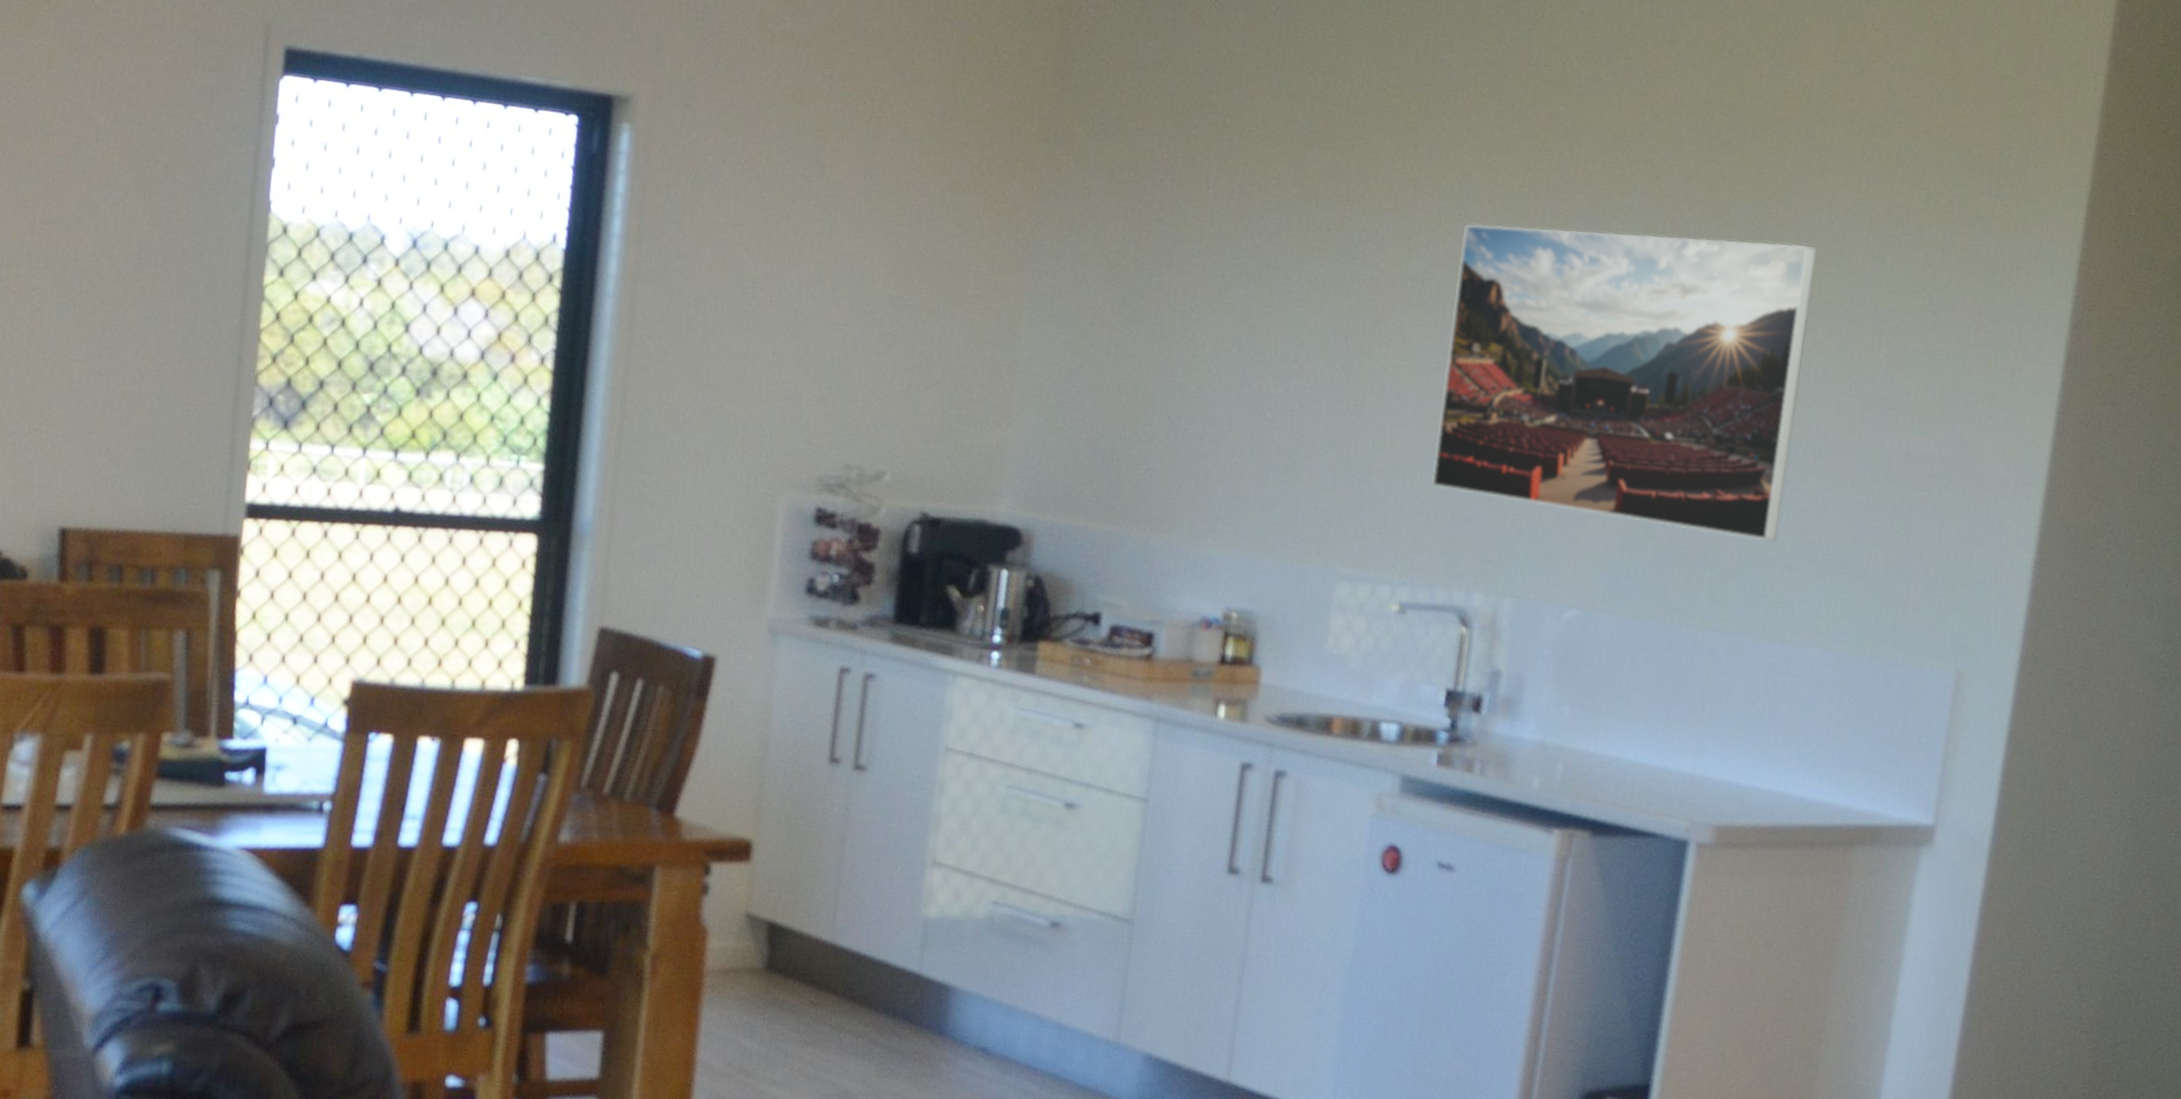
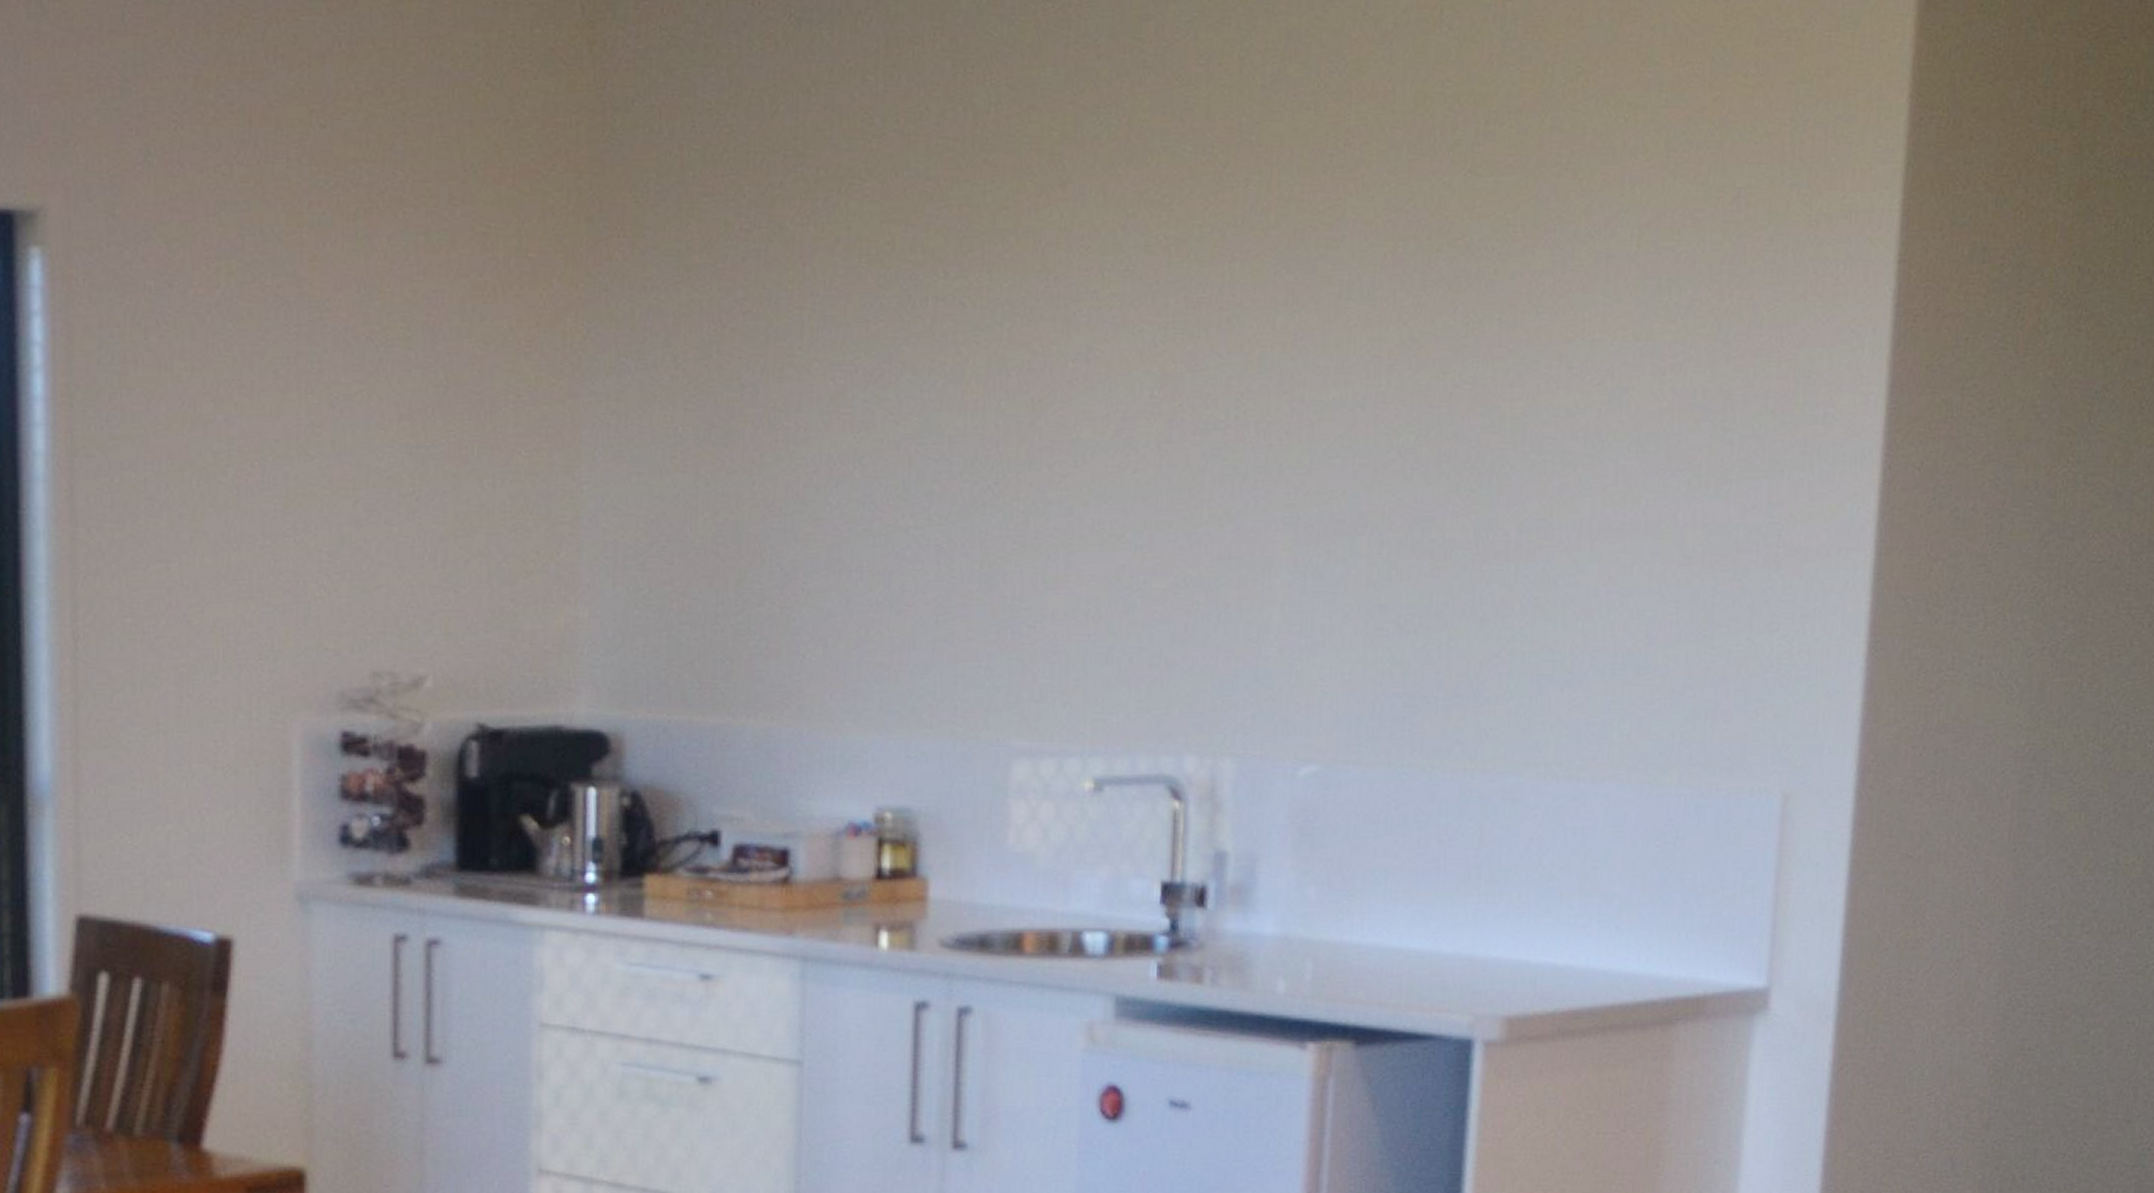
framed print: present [1431,224,1817,543] -> none [1121,269,1576,654]

